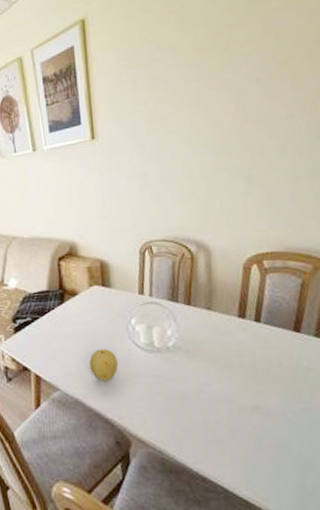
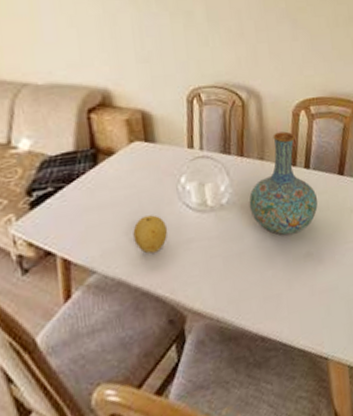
vase: none [194,284,269,385] -> present [249,131,318,236]

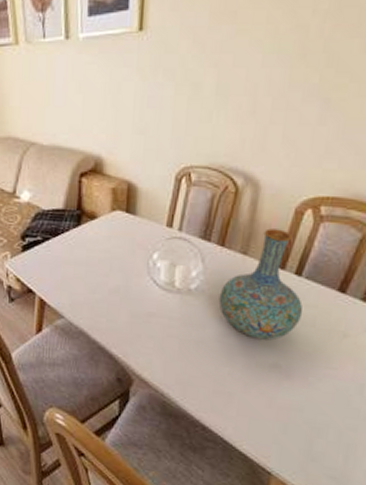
fruit: present [133,215,168,254] -> none [100,281,132,316]

